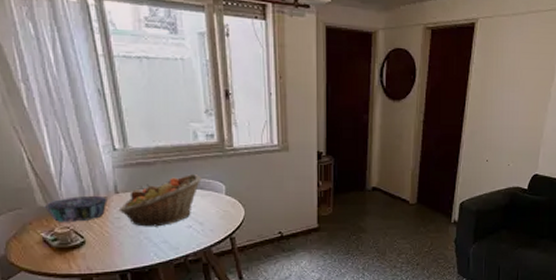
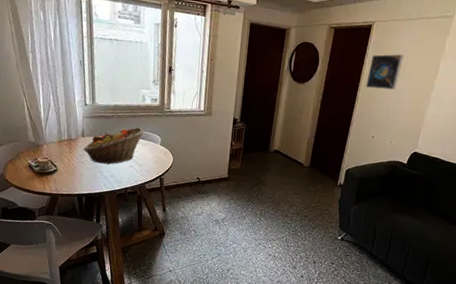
decorative bowl: present [44,195,108,222] -> none [33,136,76,155]
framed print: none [473,57,514,102] -> present [365,54,404,90]

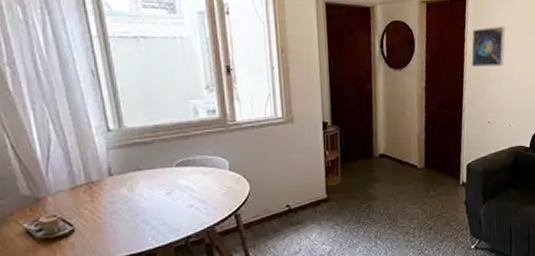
fruit basket: present [83,127,144,165] -> none [112,150,203,210]

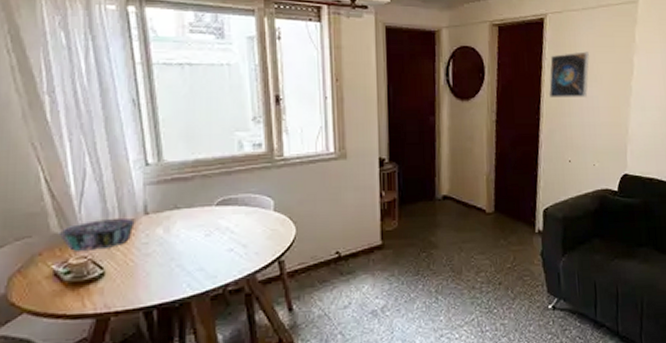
decorative bowl: none [28,179,100,211] -> present [58,217,135,251]

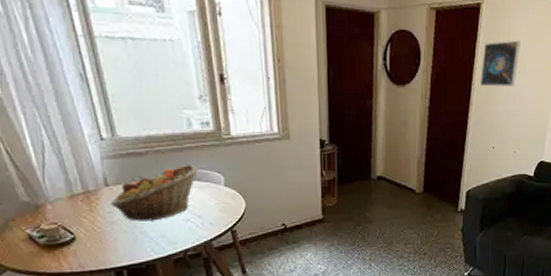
decorative bowl: present [58,217,135,251] -> none [27,188,98,218]
fruit basket: none [147,188,246,253] -> present [110,164,198,221]

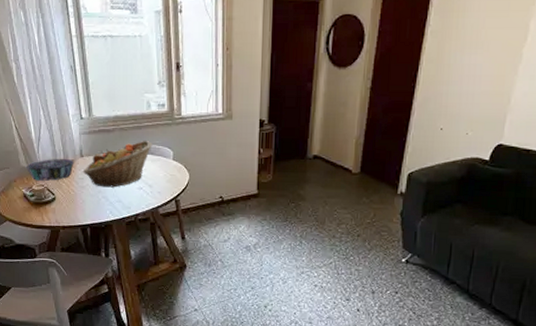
decorative bowl: none [27,188,98,218] -> present [25,158,74,181]
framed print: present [479,40,521,87] -> none [428,17,478,66]

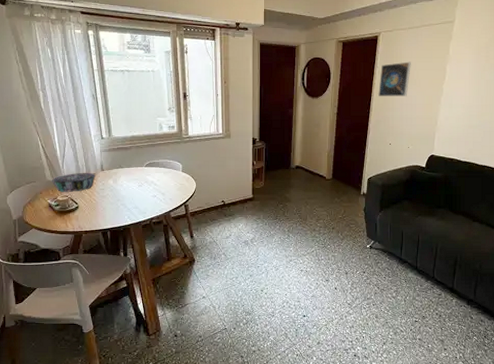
fruit basket: present [82,140,153,188] -> none [103,155,164,196]
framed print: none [428,17,478,66] -> present [377,61,411,97]

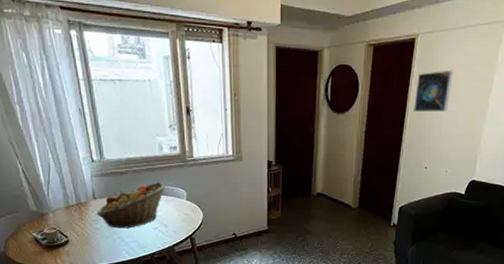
decorative bowl: present [51,172,96,192] -> none [35,201,87,224]
fruit basket: none [103,155,164,196] -> present [96,181,166,228]

